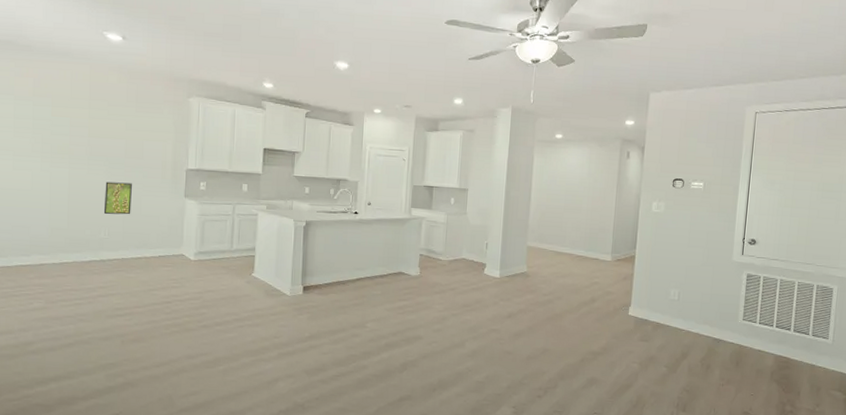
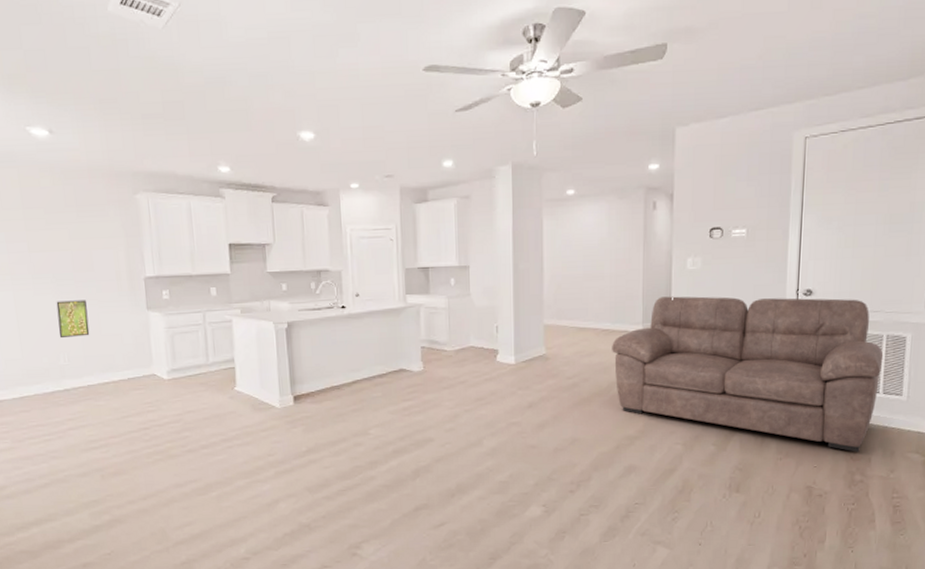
sofa: none [583,232,814,386] -> present [612,296,884,452]

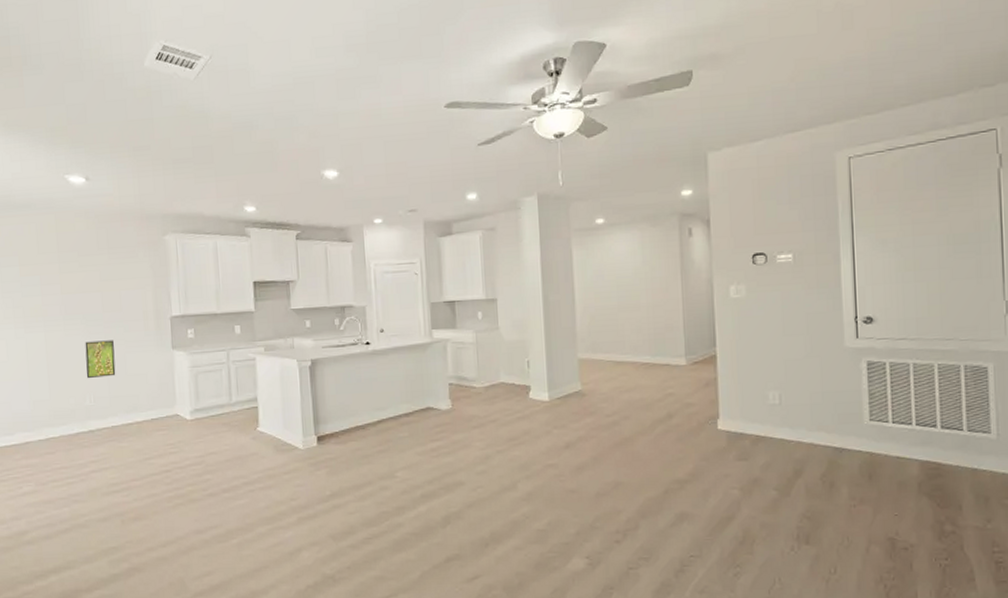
sofa: present [612,296,884,452] -> none [653,326,963,499]

